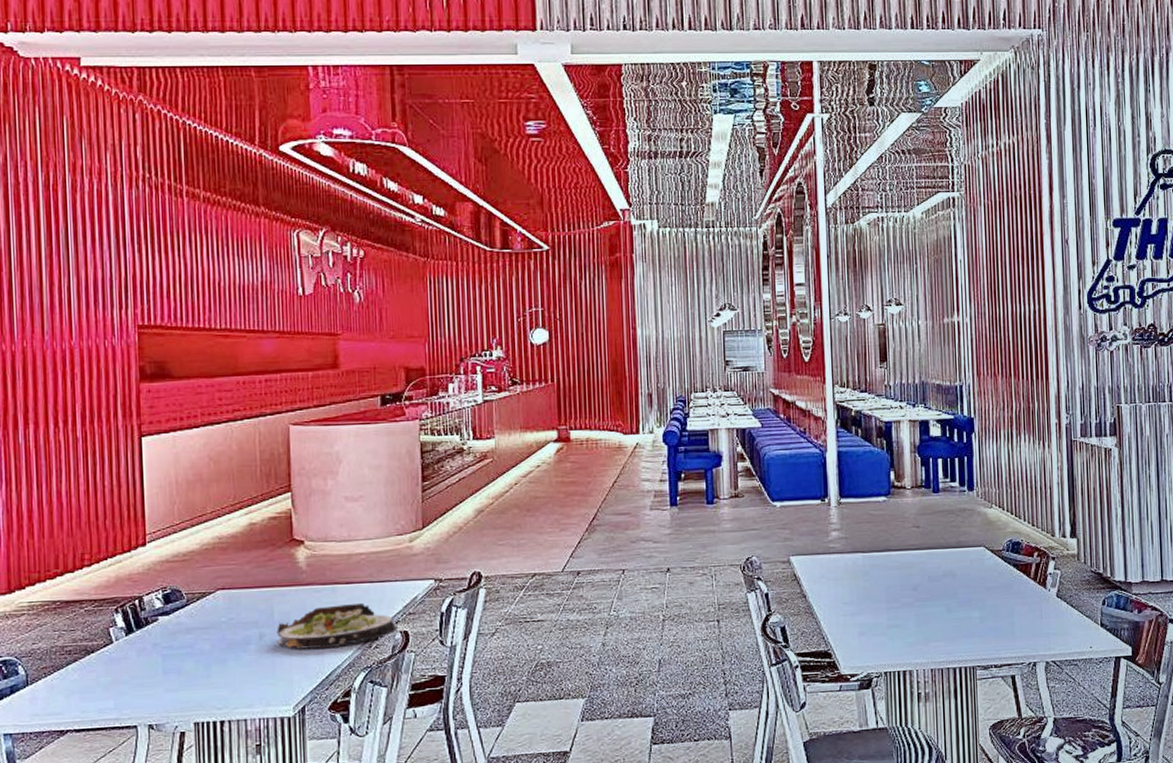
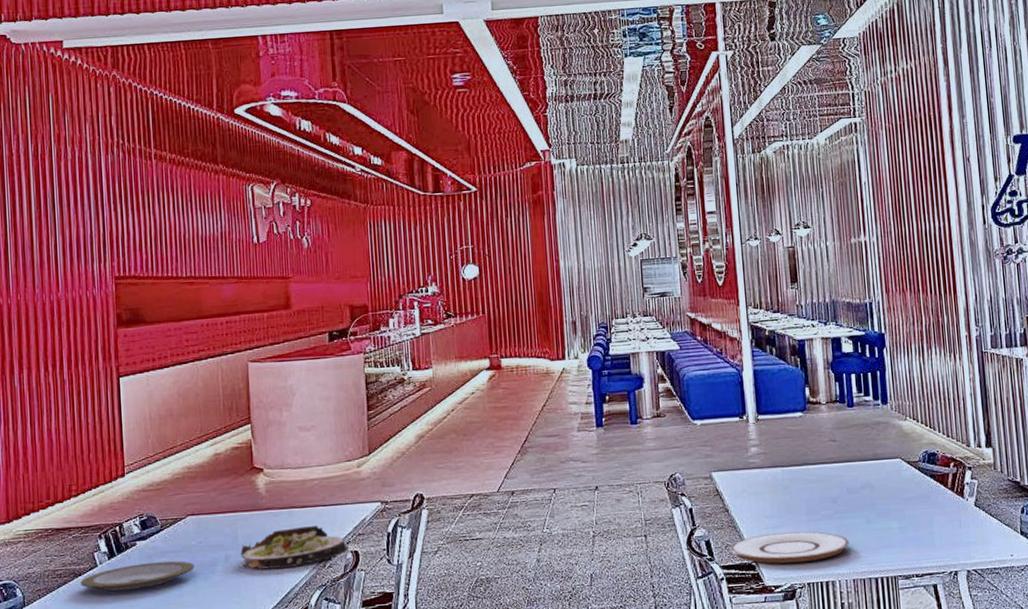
plate: none [92,638,224,671] -> present [80,561,195,592]
plate: none [805,619,929,652] -> present [729,531,849,564]

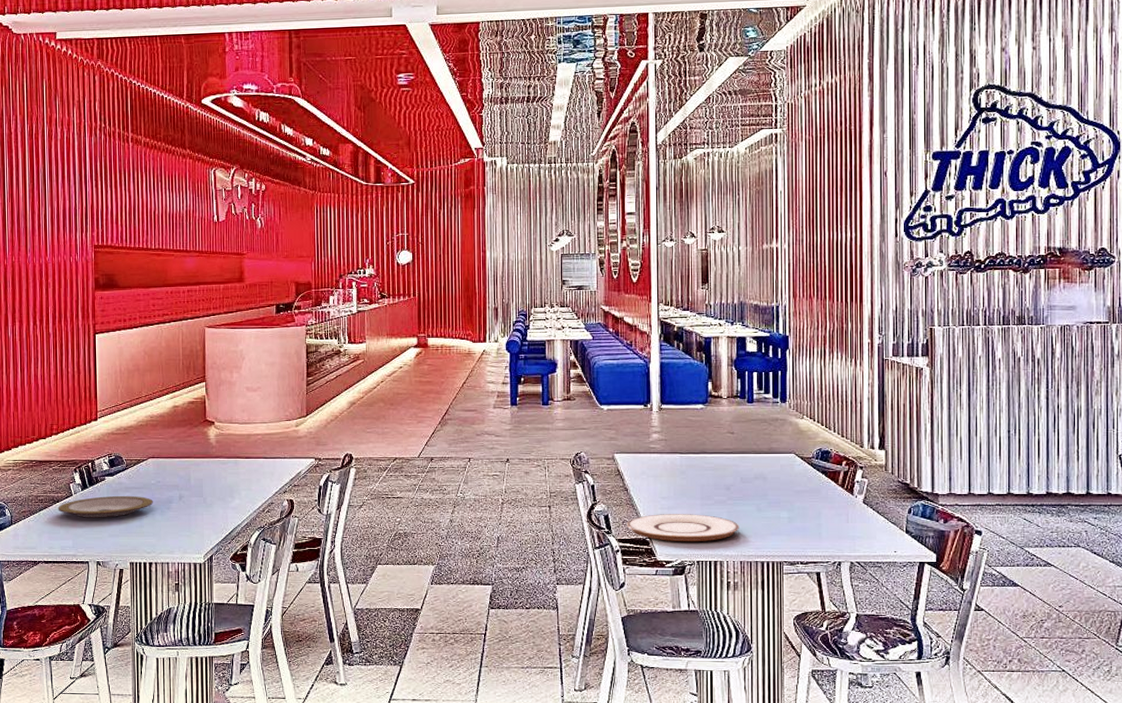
salad plate: present [240,525,349,570] -> none [192,474,285,510]

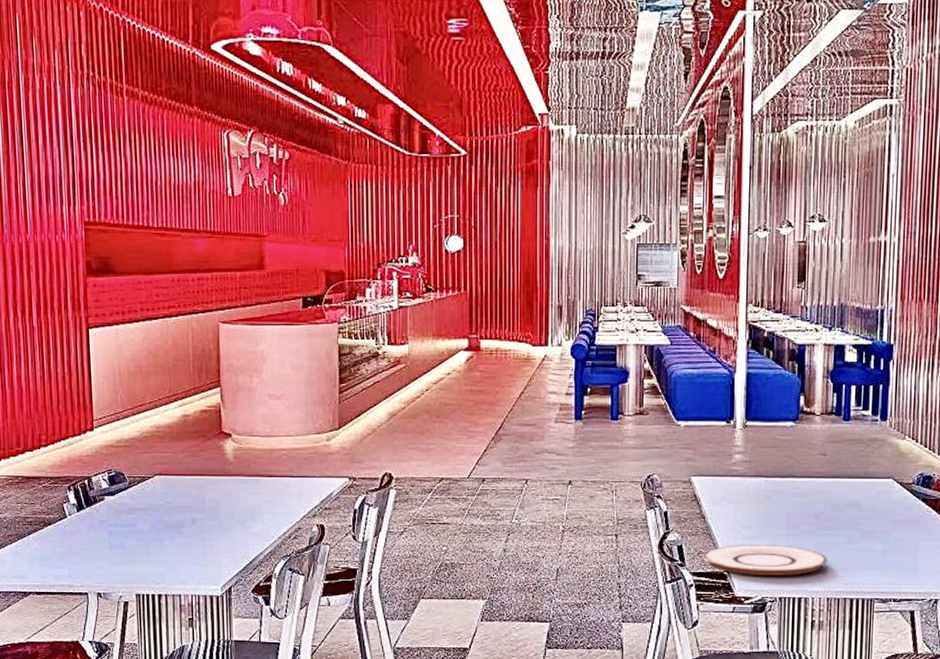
plate: present [58,495,153,518] -> none [50,518,162,544]

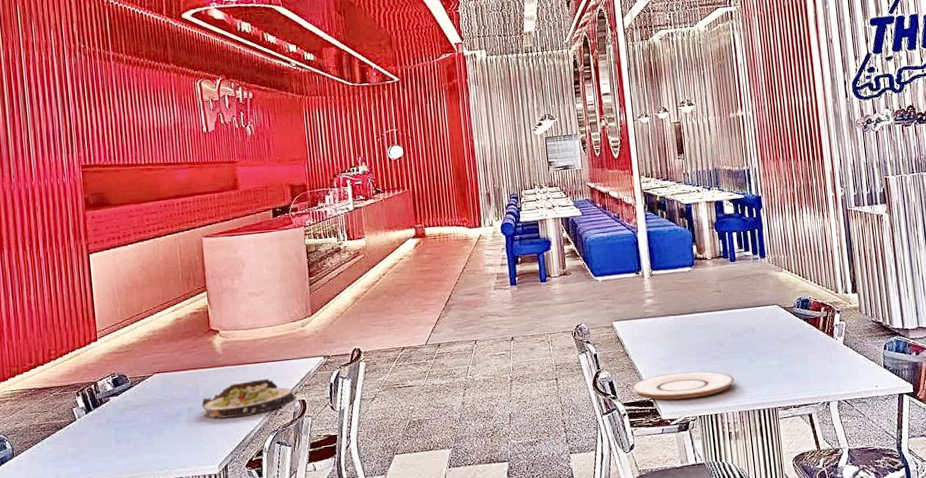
salad plate: none [207,495,315,536] -> present [202,378,297,419]

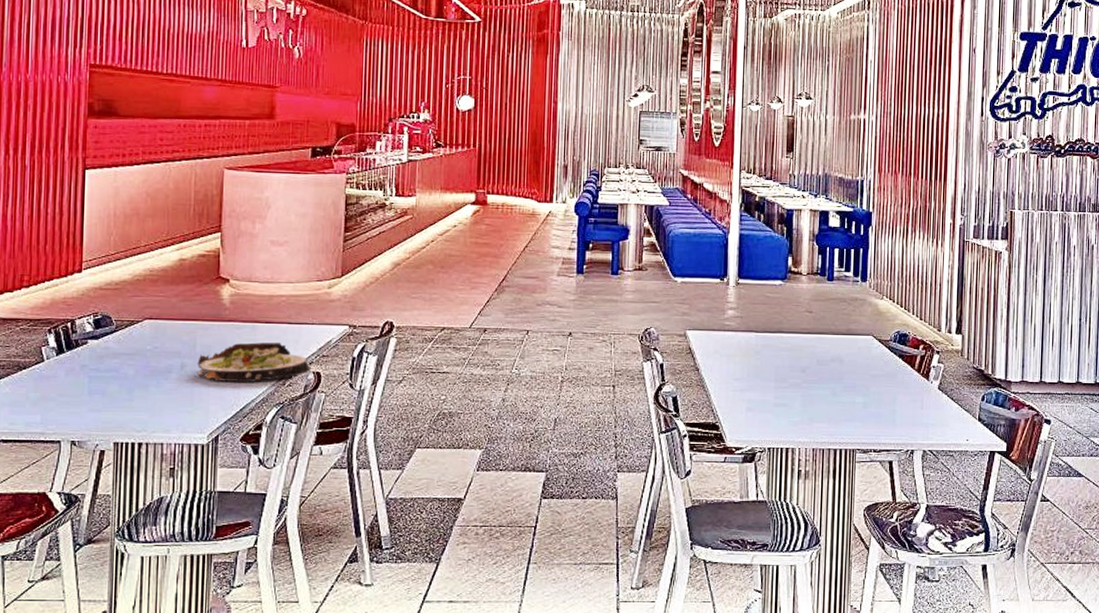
plate: present [630,371,735,400] -> none [695,396,813,427]

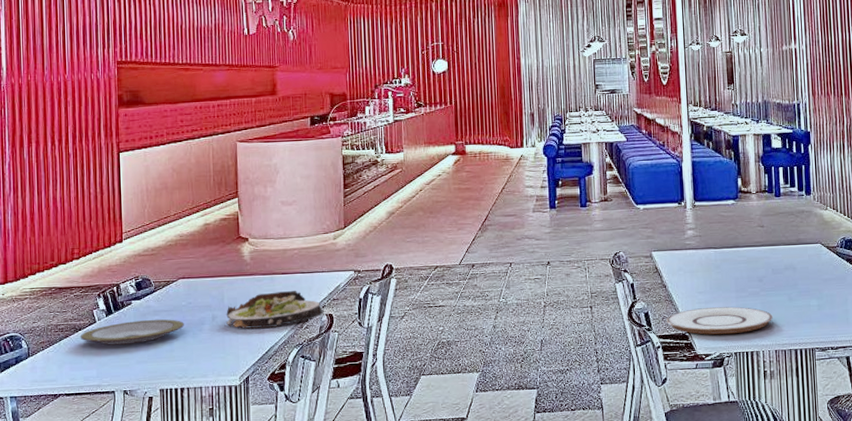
plate: none [24,362,148,389] -> present [80,319,184,345]
plate: none [695,396,813,427] -> present [666,306,773,335]

